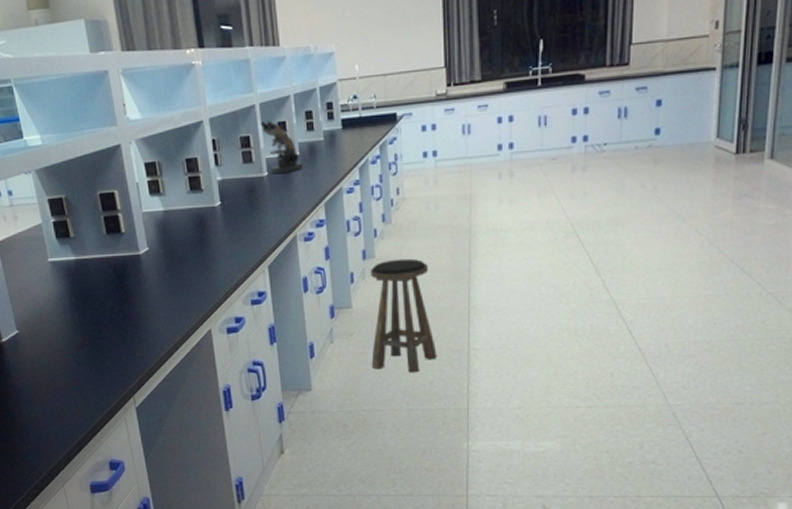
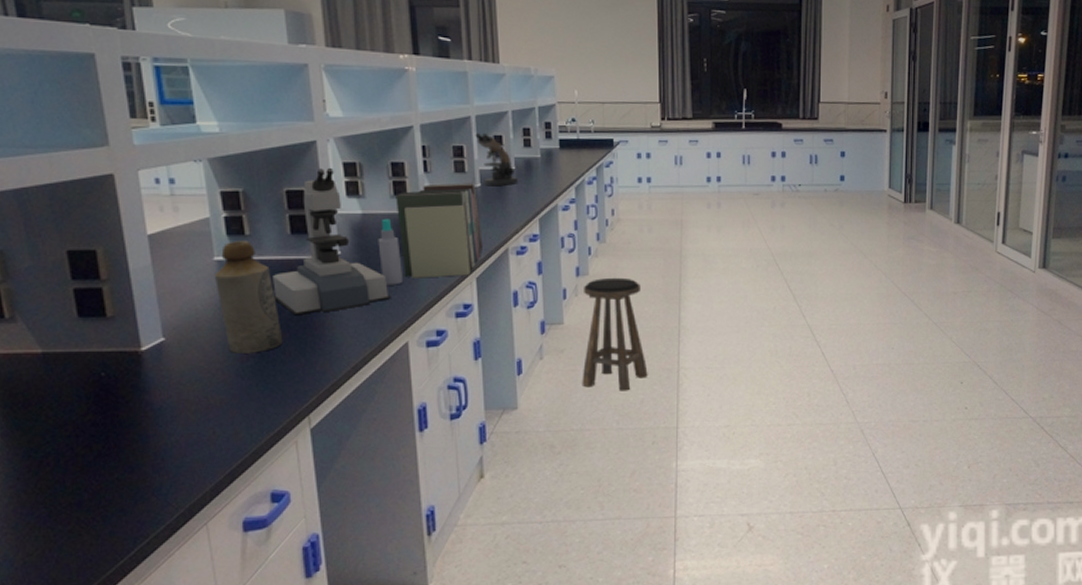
bottle: none [49,242,108,343] -> present [214,241,283,353]
microscope: none [95,168,194,308] -> present [273,167,391,316]
spray bottle: none [179,213,204,277] -> present [378,218,404,285]
books: none [192,172,273,269] -> present [395,183,483,278]

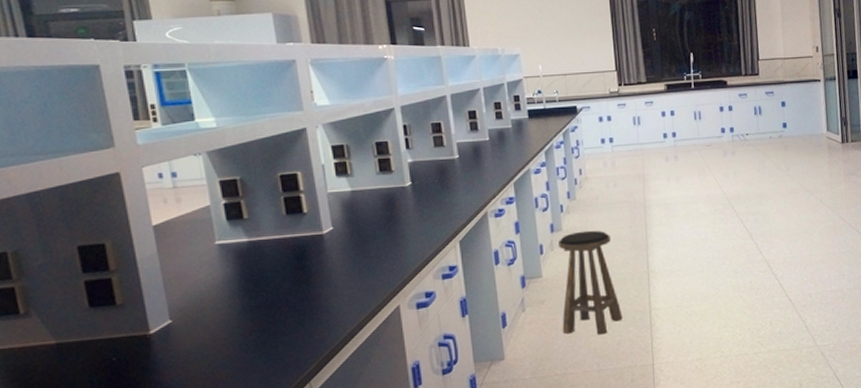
bottle: present [214,241,283,353] -> none [216,224,283,329]
microscope: present [273,167,391,316] -> none [271,151,382,290]
spray bottle: present [378,218,404,285] -> none [367,193,393,255]
books: present [395,183,483,278] -> none [381,155,464,246]
microscope: present [475,132,519,187] -> none [451,109,493,157]

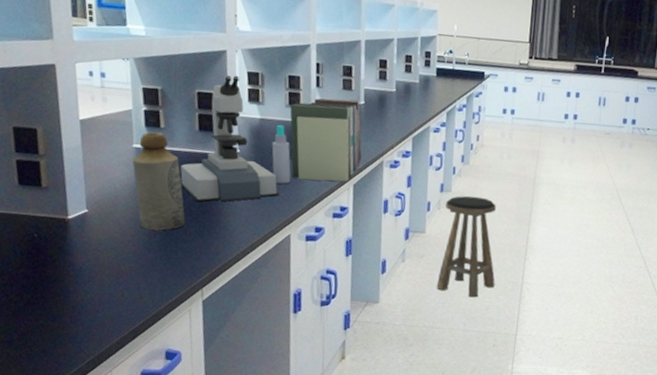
bottle: none [216,224,283,329] -> present [132,132,186,231]
microscope: none [271,151,382,290] -> present [180,75,279,202]
spray bottle: none [367,193,393,255] -> present [271,124,291,184]
books: none [381,155,464,246] -> present [290,98,362,182]

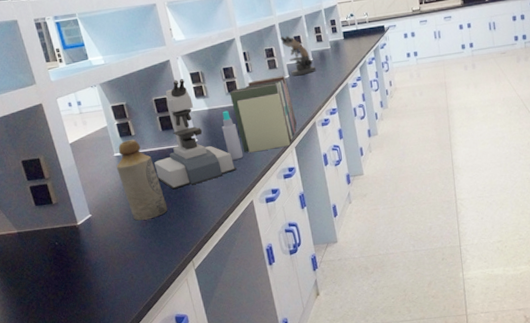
microscope: none [363,55,398,106] -> present [280,35,317,76]
stool: present [436,195,496,298] -> none [375,133,433,222]

